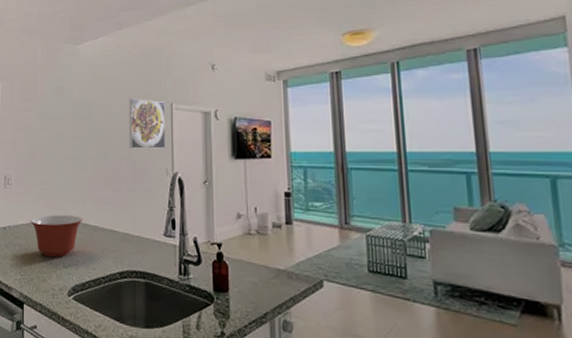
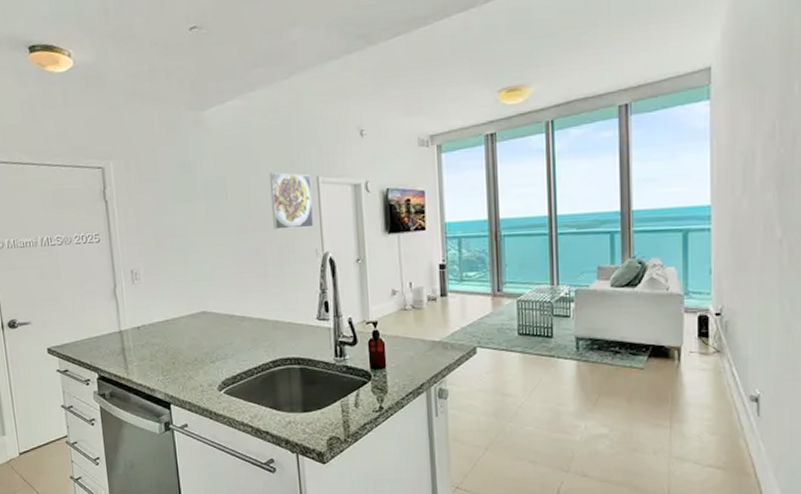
mixing bowl: present [30,215,83,257] -> none [168,307,228,353]

